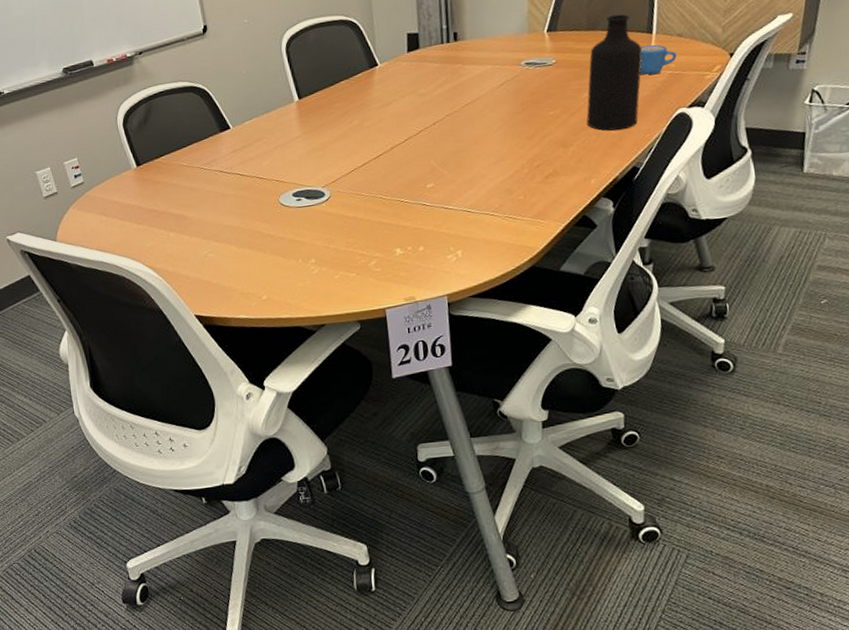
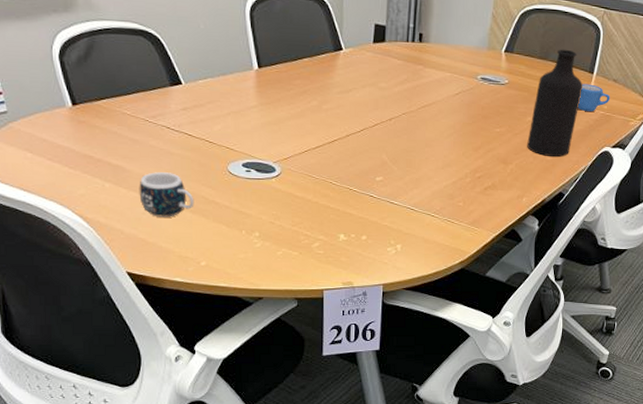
mug: none [199,213,251,258] -> present [139,172,194,217]

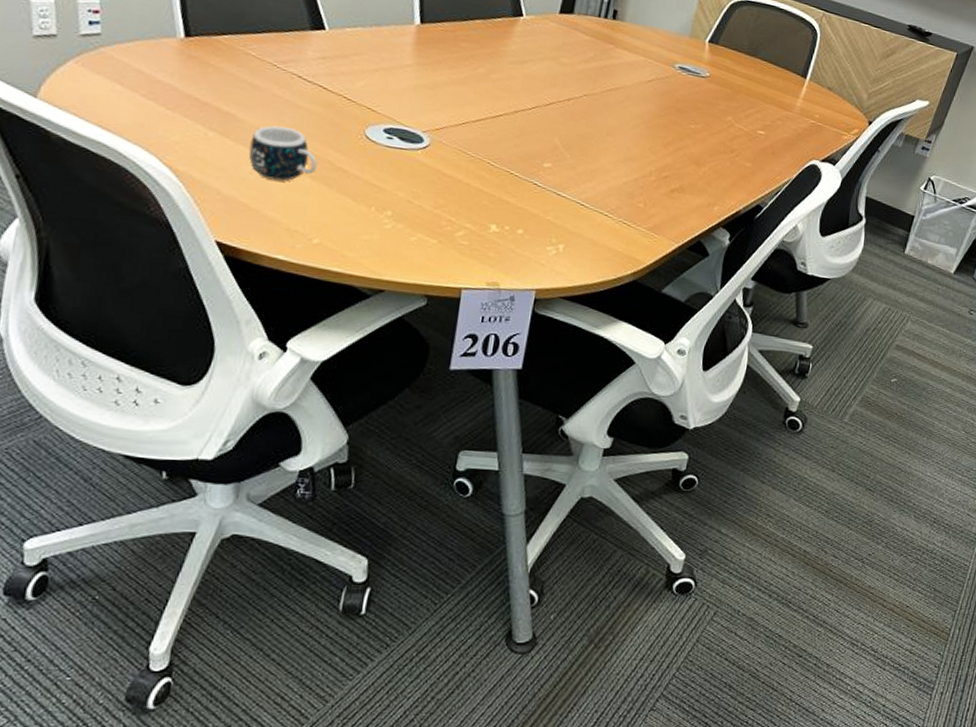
bottle: present [527,49,582,158] -> none [724,47,793,166]
mug: present [578,84,610,112] -> none [786,87,823,120]

